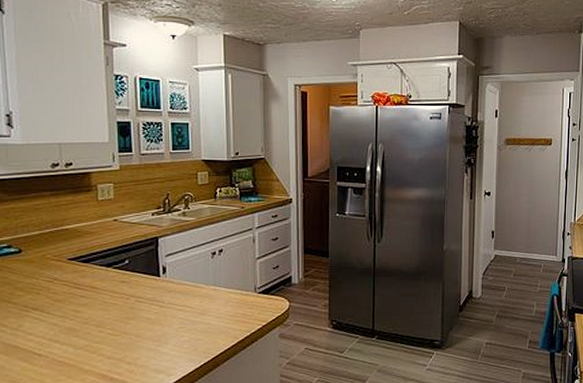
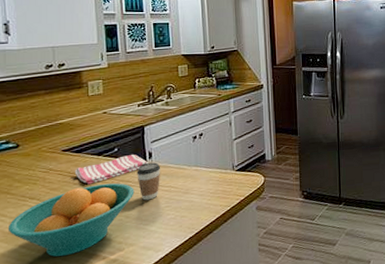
fruit bowl: none [8,298,146,374] -> present [7,183,135,257]
dish towel: none [81,268,162,298] -> present [74,155,149,185]
coffee cup: none [149,278,176,319] -> present [137,162,161,201]

